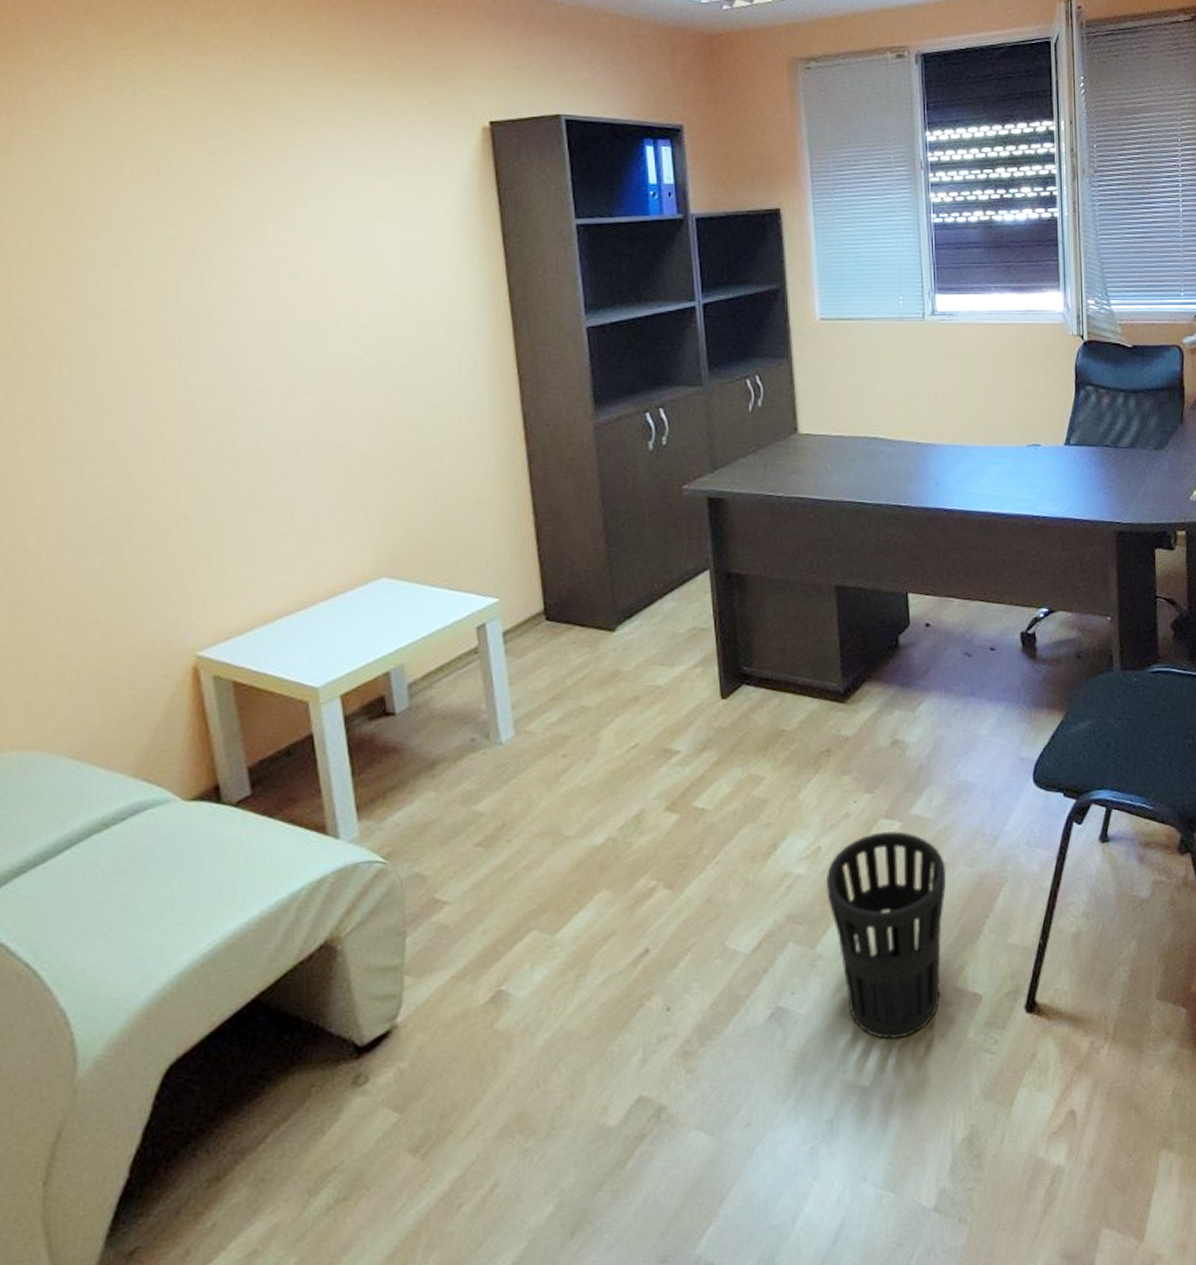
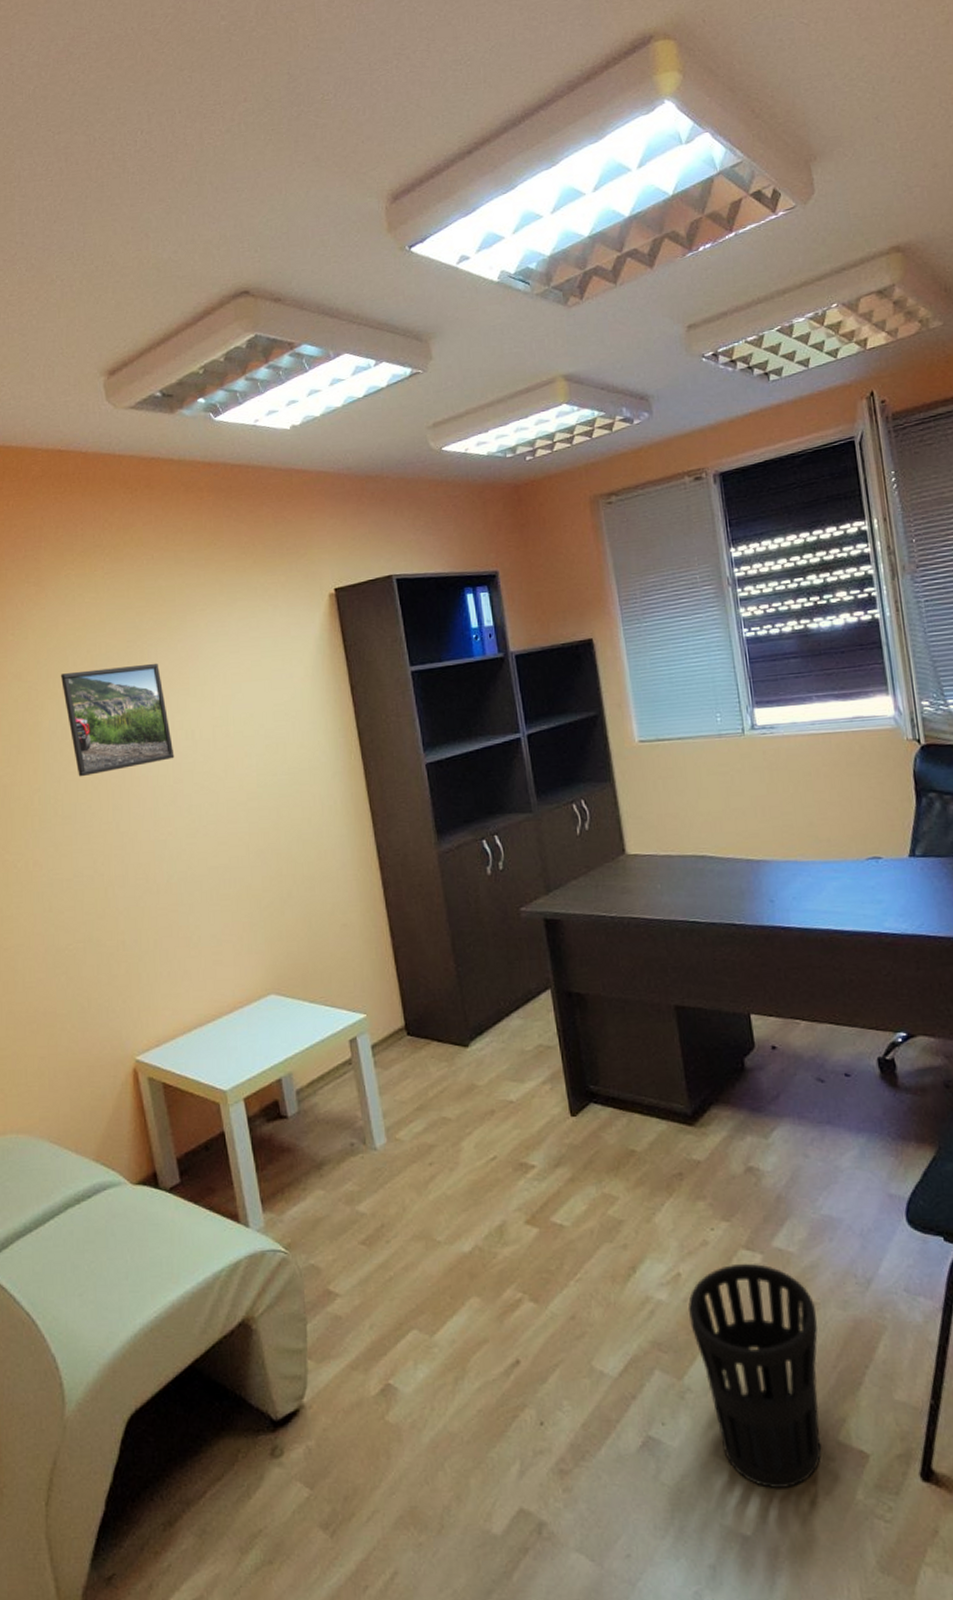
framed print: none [109,184,269,315] -> present [60,663,175,777]

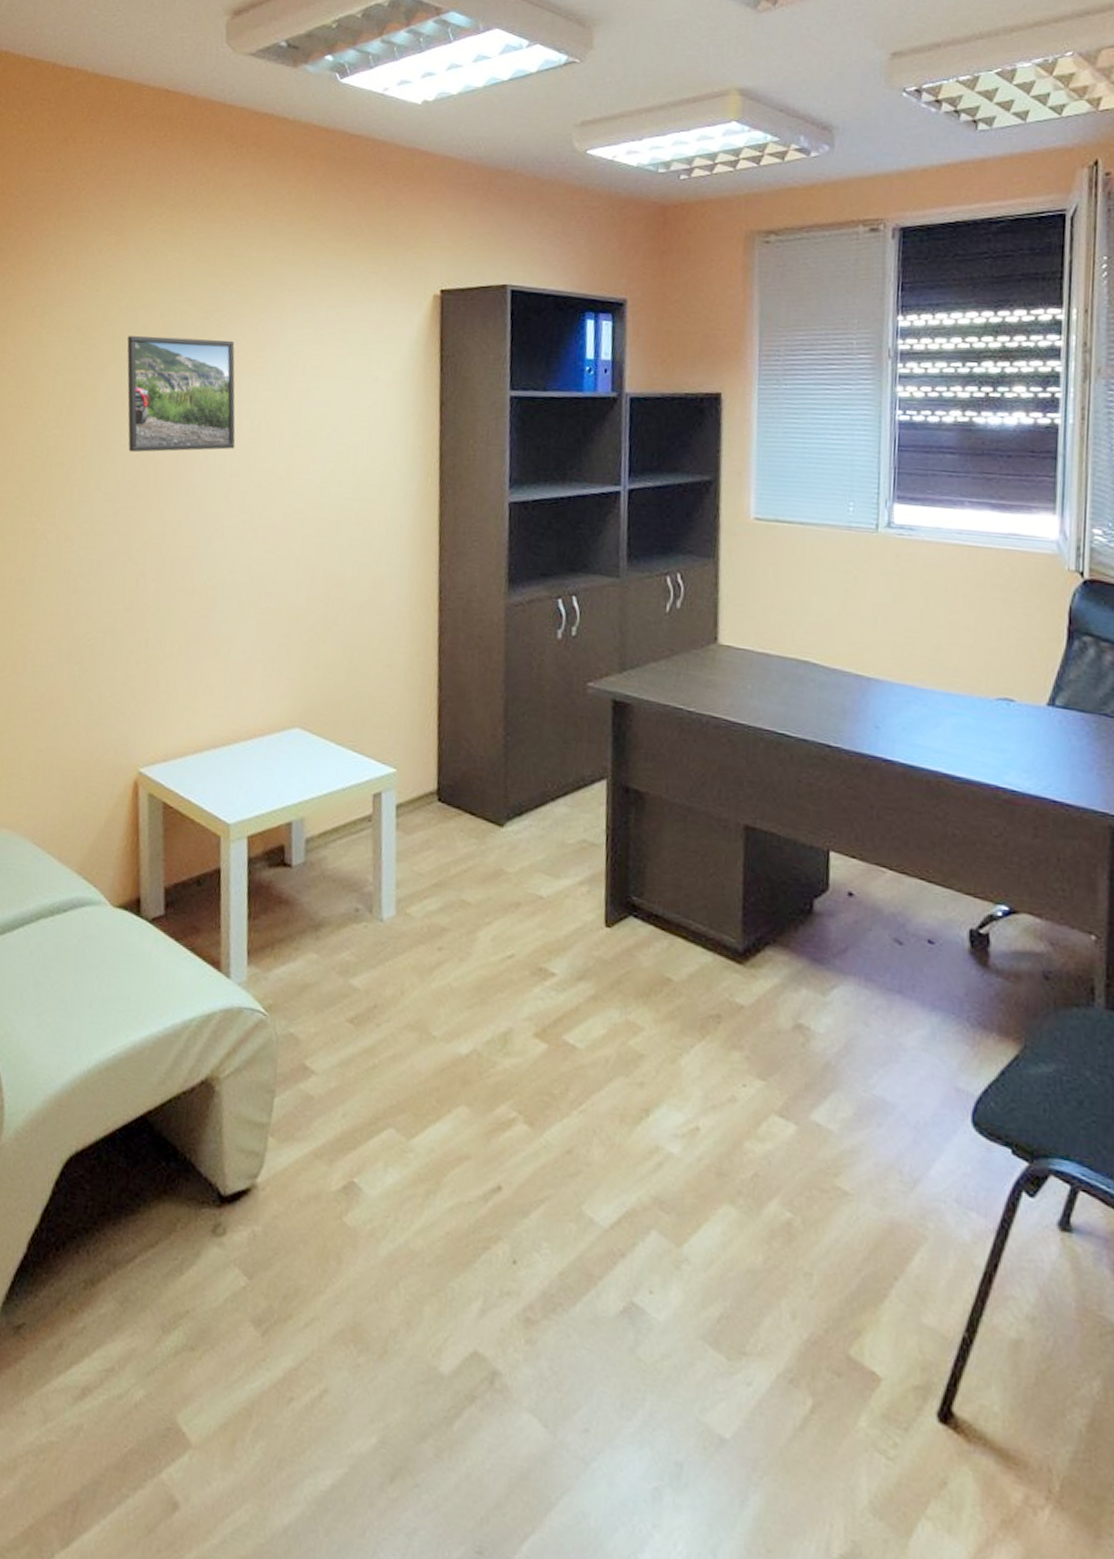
wastebasket: present [688,1262,822,1488] -> none [701,1129,849,1396]

